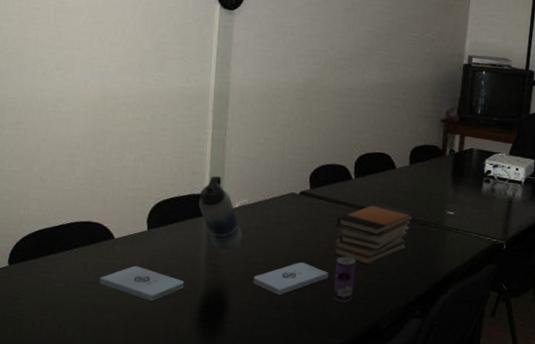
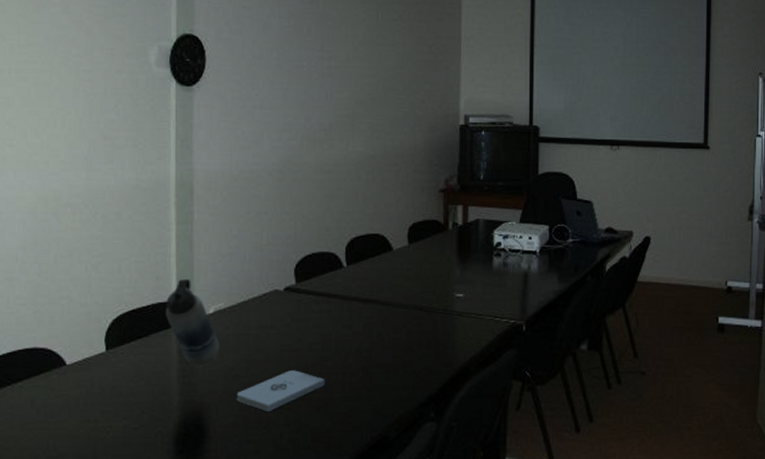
notepad: present [99,266,185,301] -> none [51,395,155,436]
beverage can: present [332,256,356,303] -> none [331,358,356,413]
book stack: present [333,203,414,265] -> none [328,293,418,365]

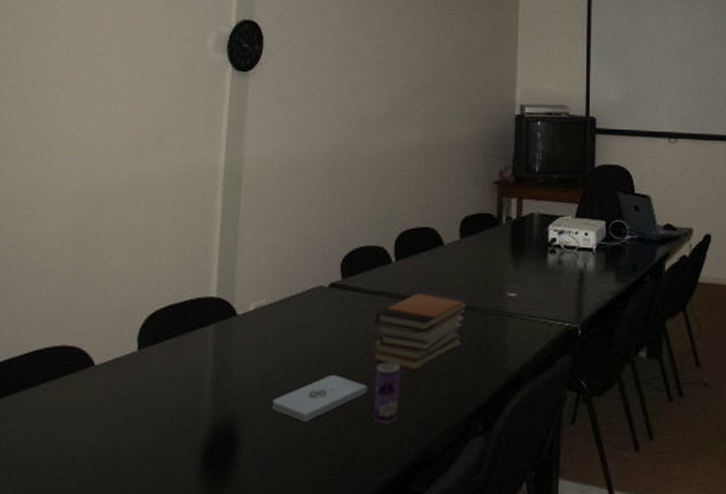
water bottle: present [166,279,220,366] -> none [204,273,258,369]
book stack: none [328,293,418,365] -> present [372,290,469,371]
beverage can: none [331,358,356,413] -> present [373,362,401,425]

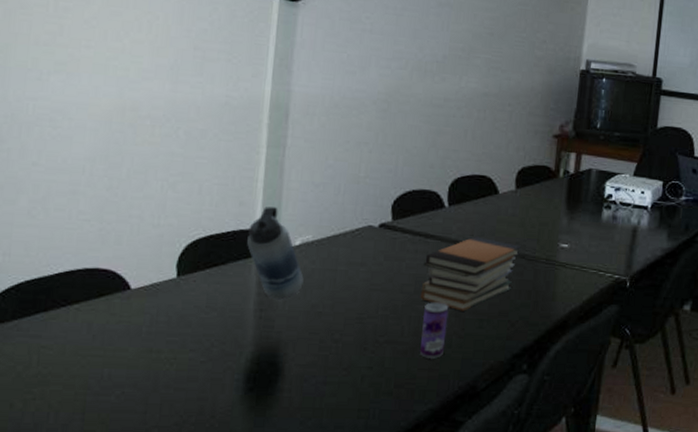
water bottle: none [204,273,258,369] -> present [247,207,304,300]
notepad: present [271,375,368,421] -> none [317,311,415,353]

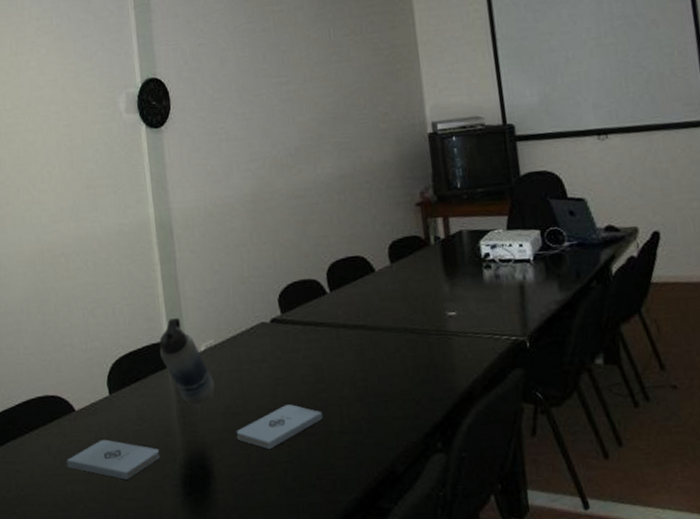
notepad: none [108,323,226,368] -> present [66,439,161,480]
notepad: none [317,311,415,353] -> present [236,404,323,449]
beverage can: present [419,302,449,360] -> none [328,388,356,448]
book stack: present [420,236,521,311] -> none [318,317,409,395]

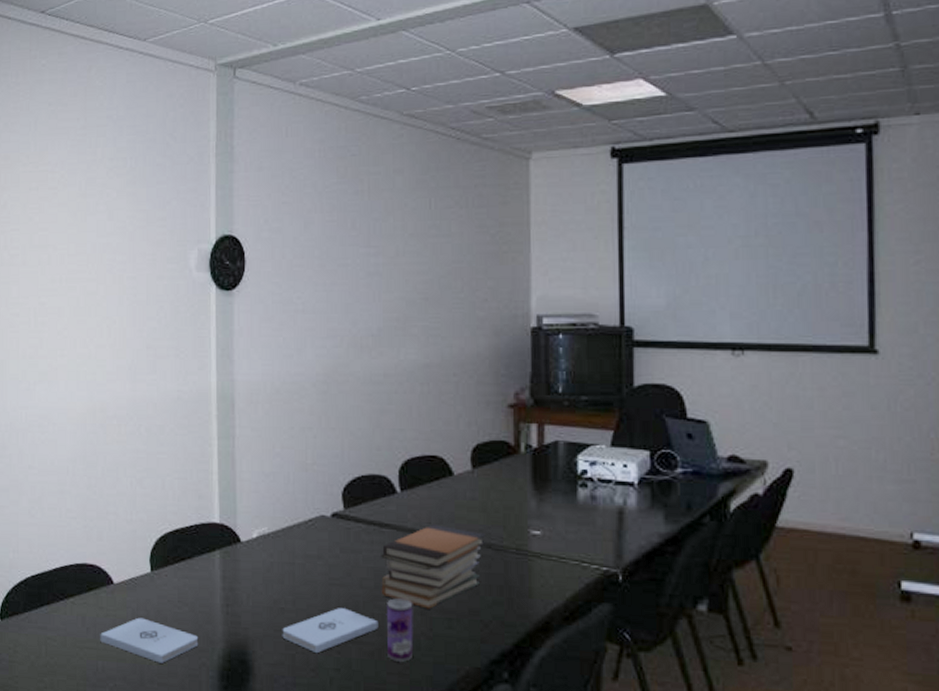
water bottle: present [159,318,215,405] -> none [209,499,264,595]
book stack: none [318,317,409,395] -> present [381,524,485,609]
beverage can: none [328,388,356,448] -> present [386,598,413,663]

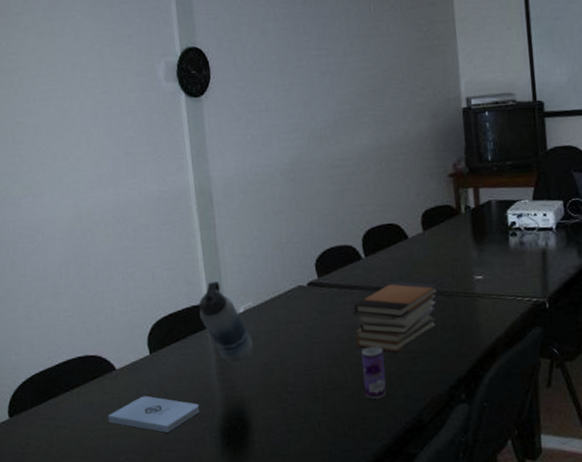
water bottle: none [209,499,264,595] -> present [199,282,253,363]
notepad: present [282,608,379,653] -> none [273,361,356,402]

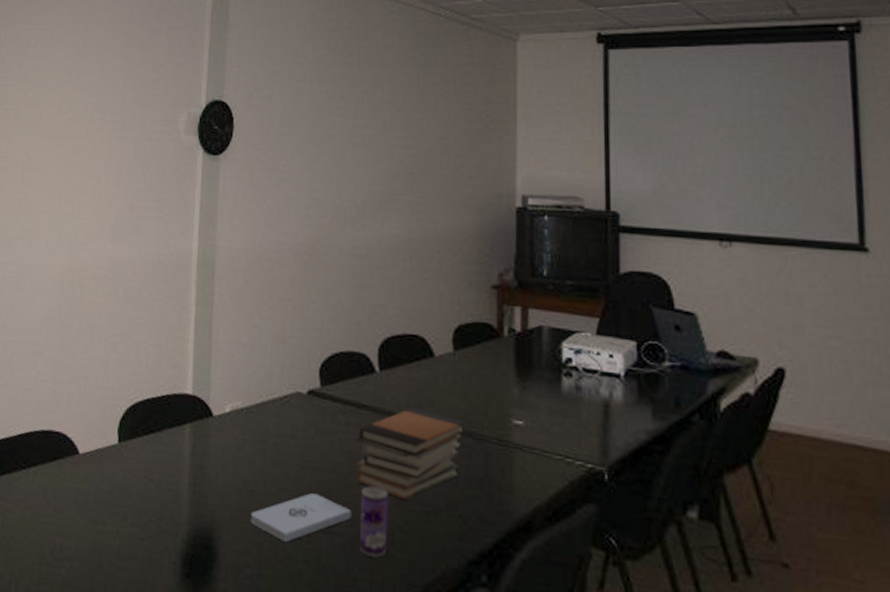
notepad: present [108,395,200,433] -> none [60,492,163,545]
water bottle: present [199,282,253,363] -> none [180,369,235,474]
notepad: none [273,361,356,402] -> present [250,493,352,542]

